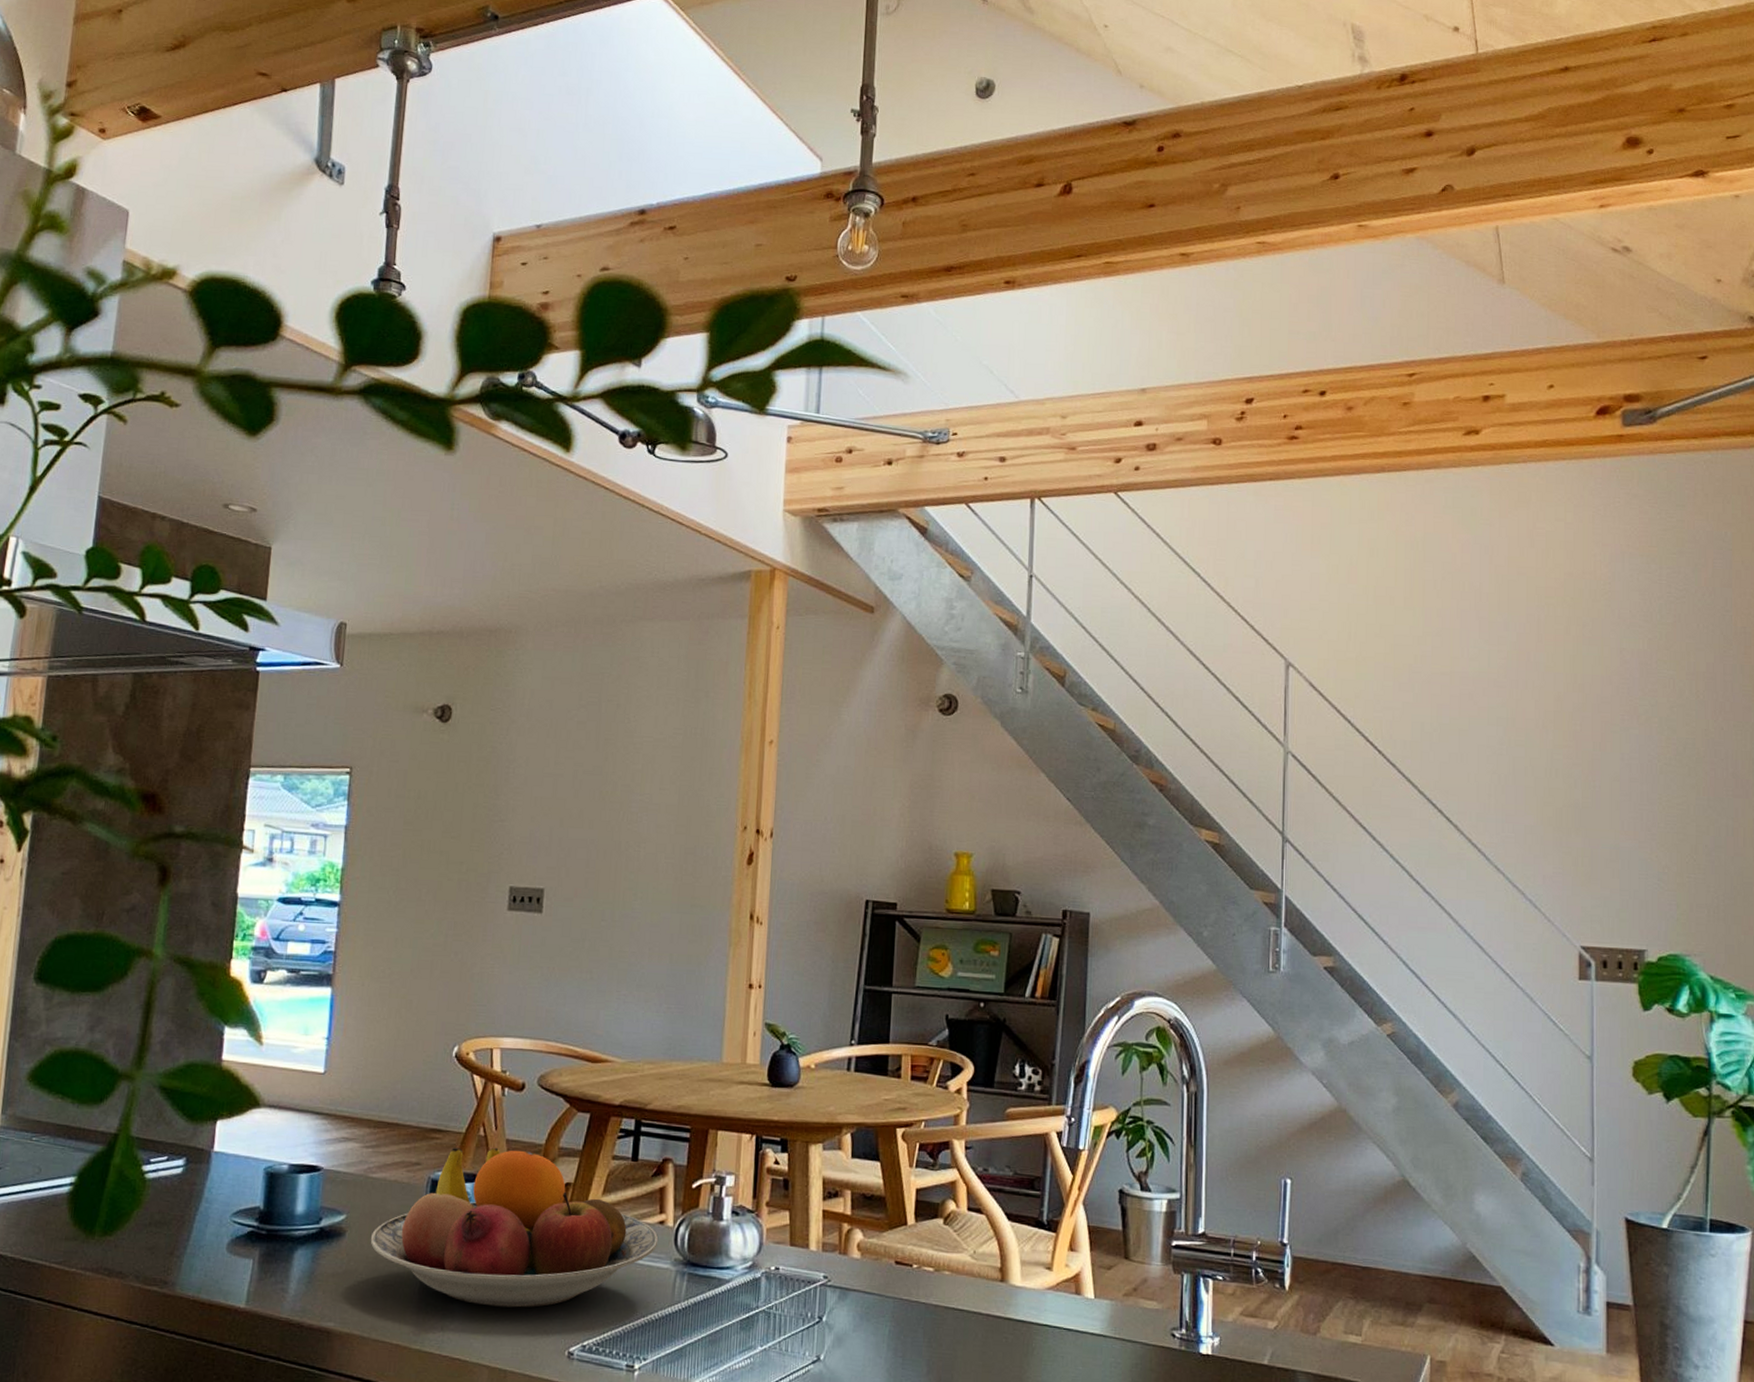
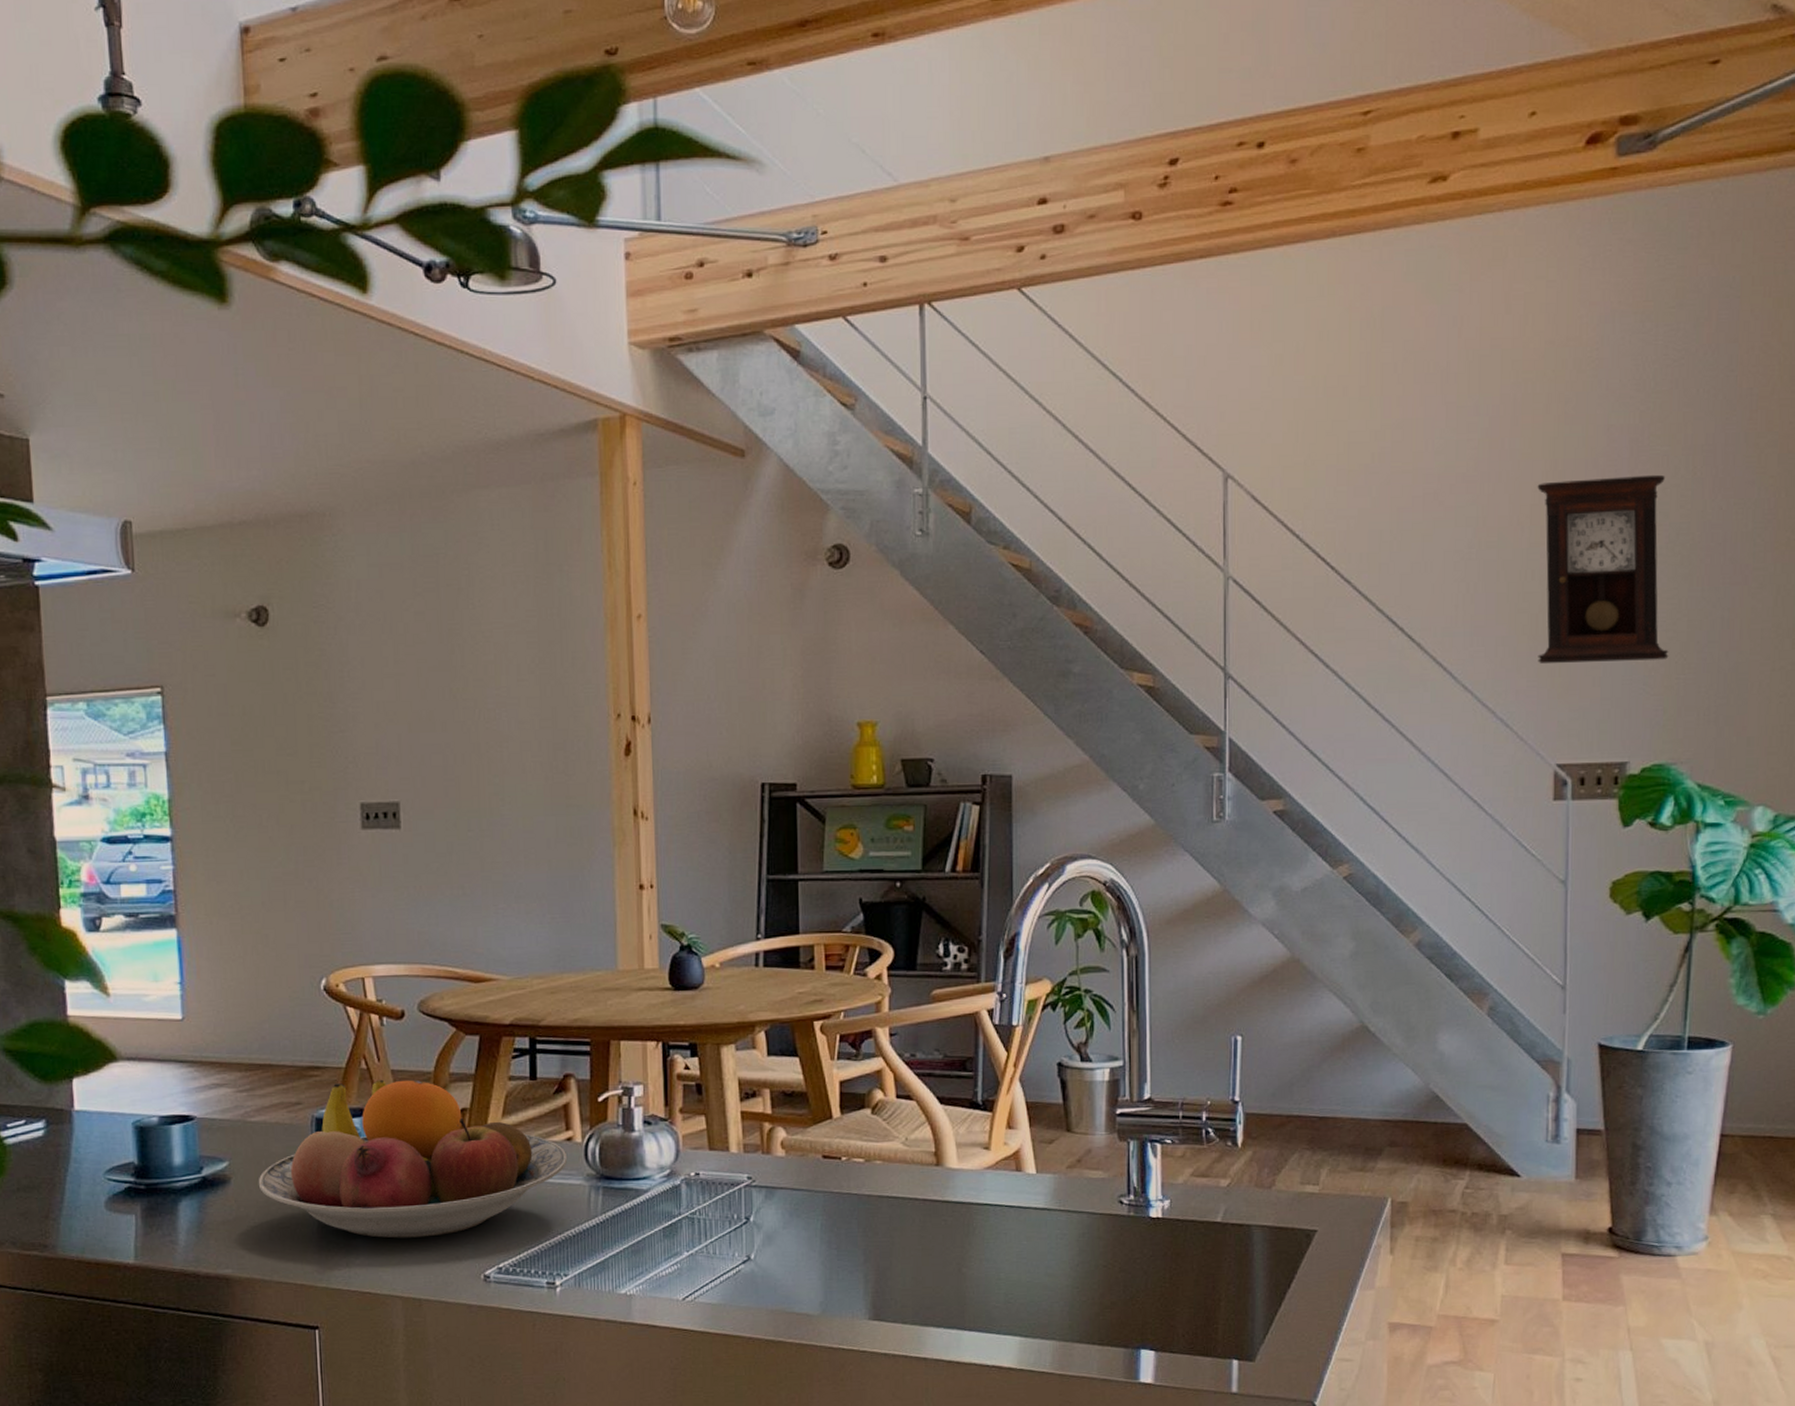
pendulum clock: none [1560,693,1680,859] -> present [1537,474,1669,663]

